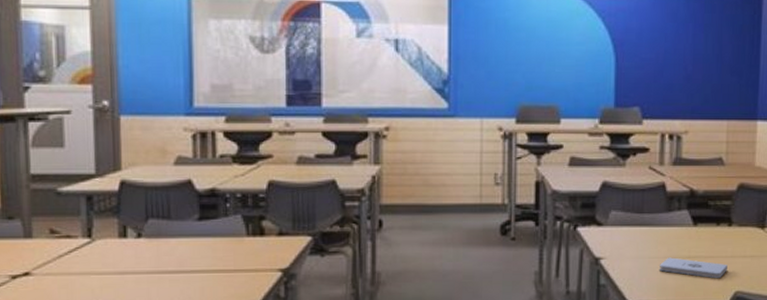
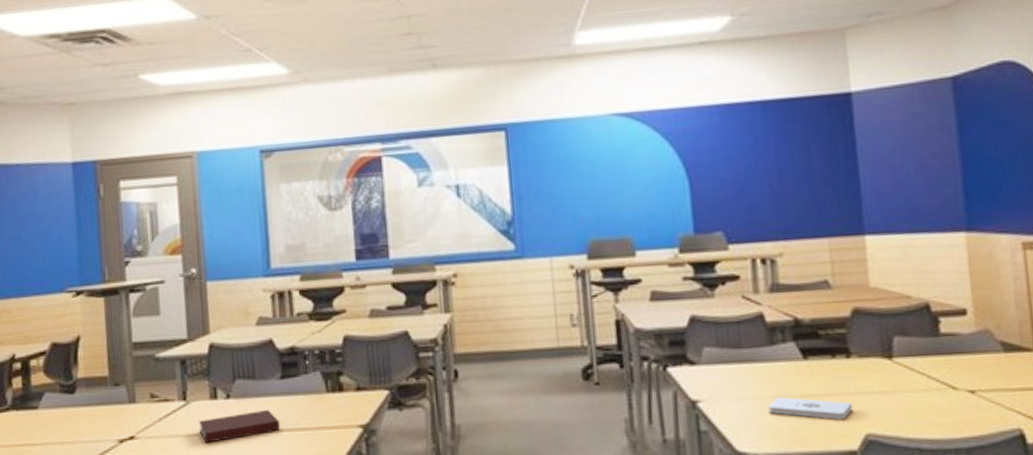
notebook: none [104,250,196,282] -> present [198,409,281,443]

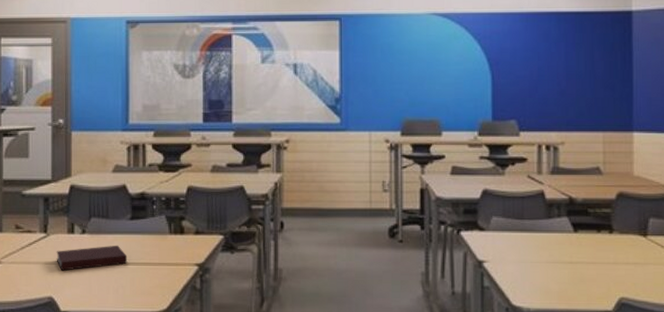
notepad: present [768,397,852,420] -> none [542,262,610,285]

